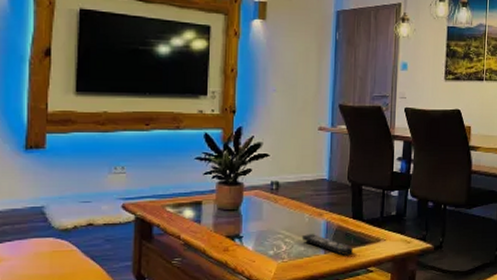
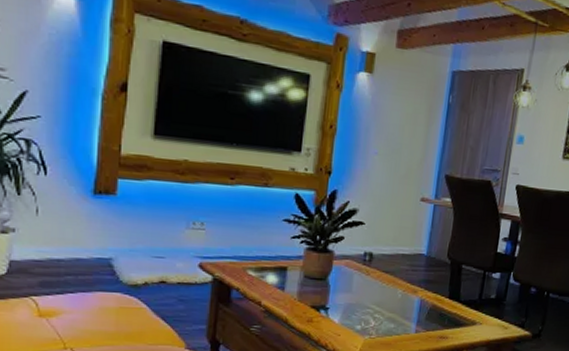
remote control: present [301,234,354,255] -> none [392,311,447,336]

